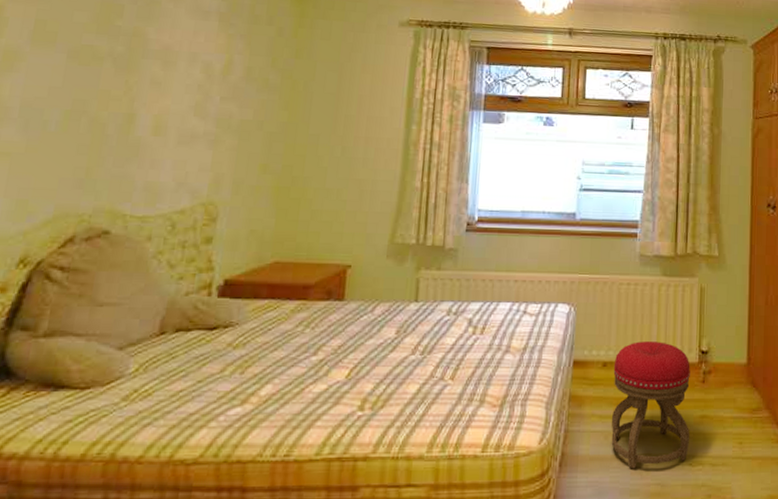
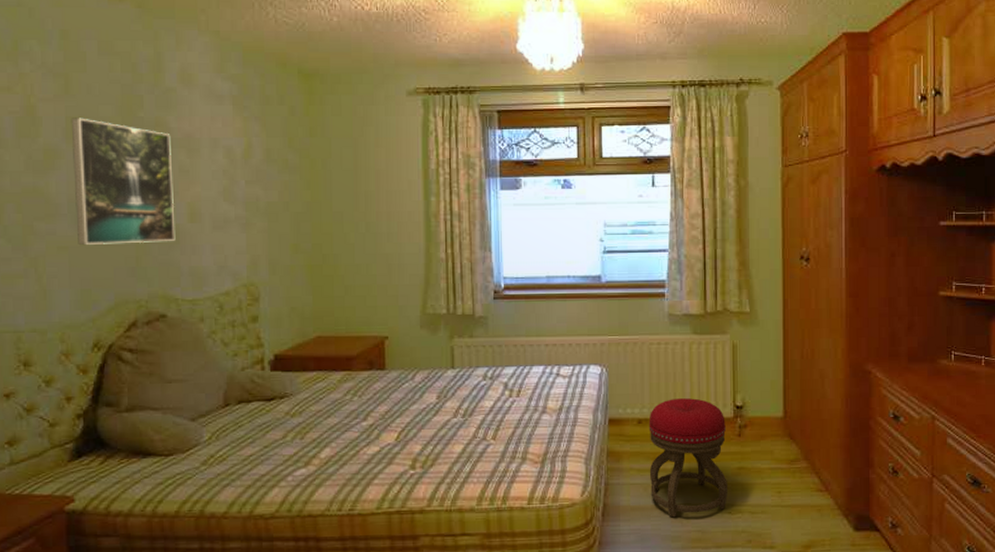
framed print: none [23,21,148,154] -> present [71,118,176,245]

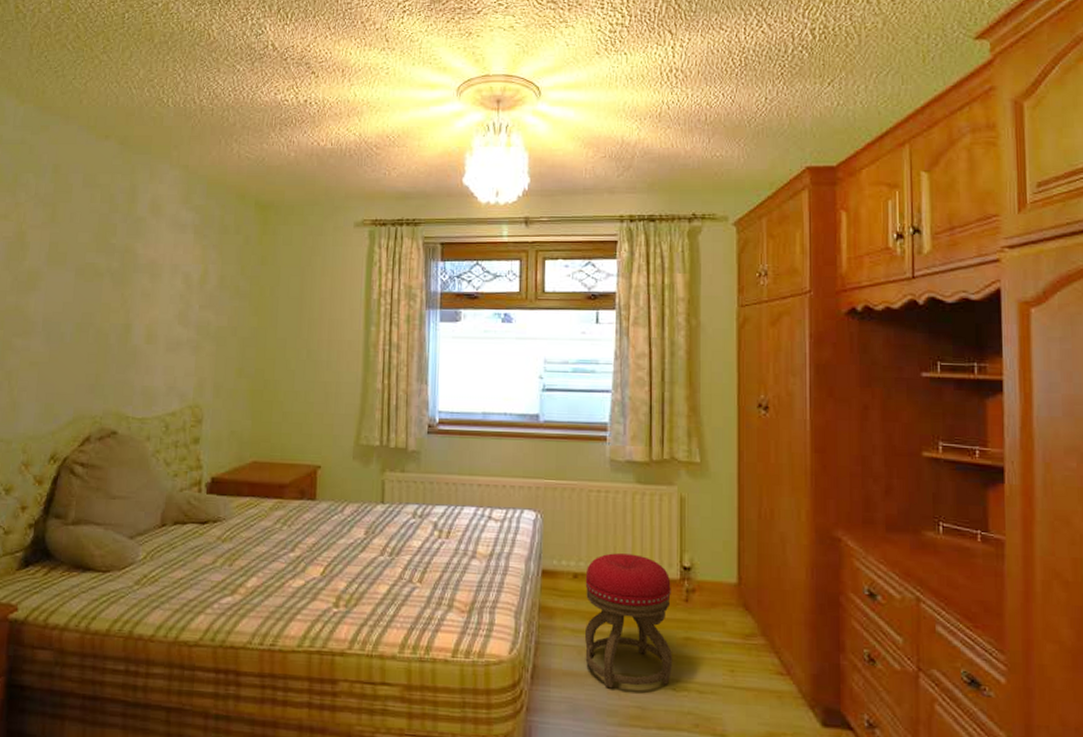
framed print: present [71,118,176,245] -> none [47,243,137,362]

